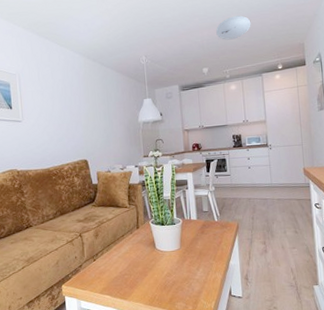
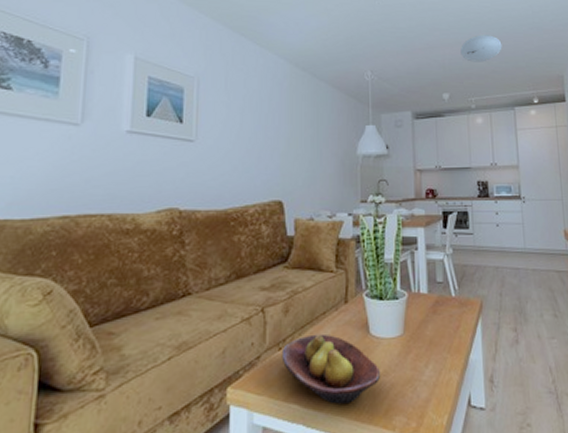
fruit bowl: none [96,249,165,295] -> present [281,333,380,404]

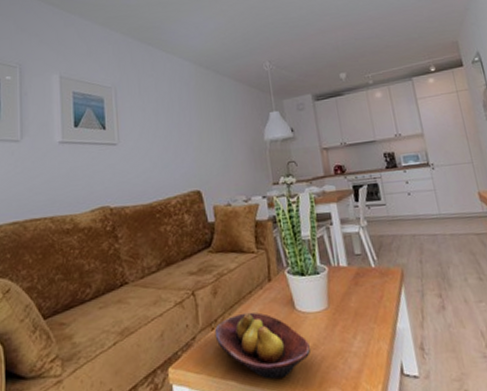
ceiling light: present [460,35,502,62] -> none [351,12,393,41]

